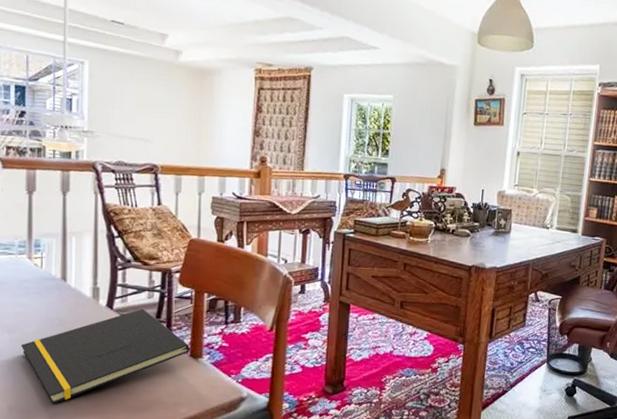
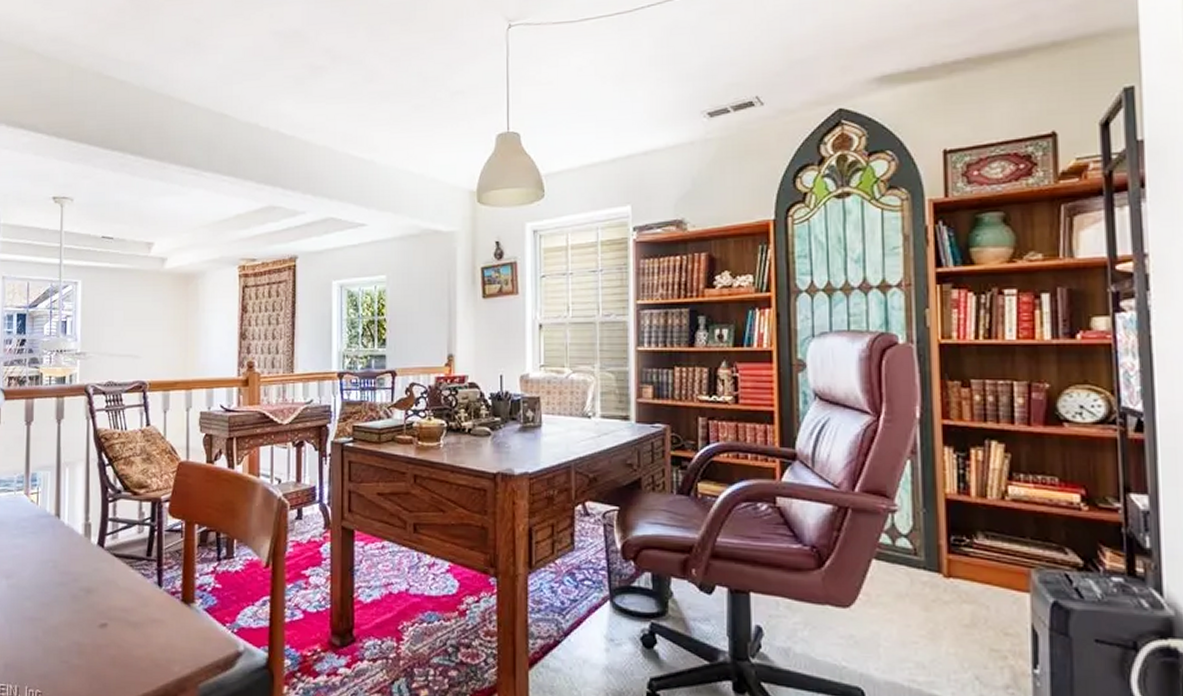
notepad: present [21,308,191,404] -> none [18,545,182,661]

